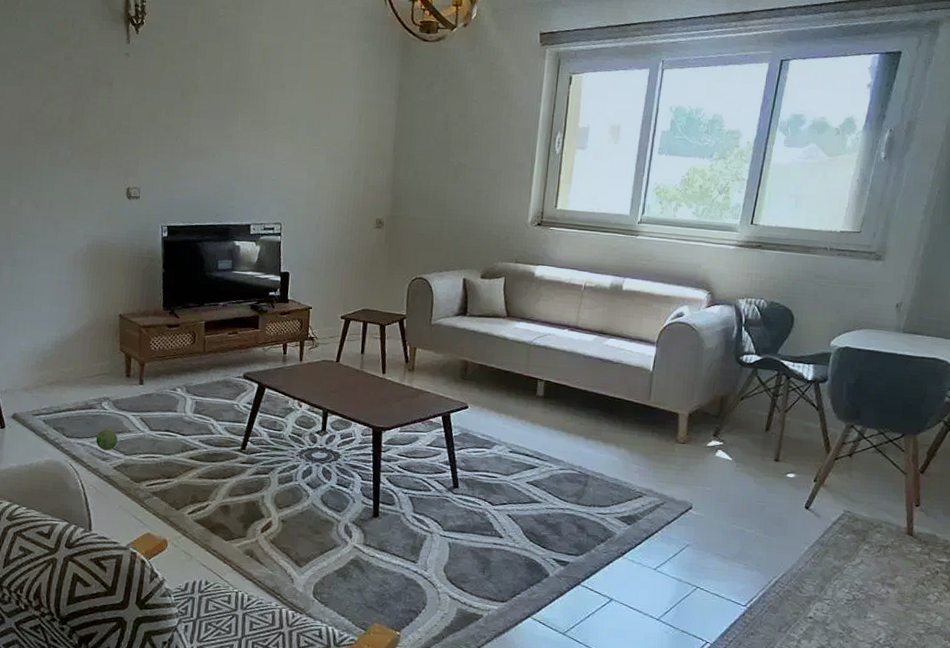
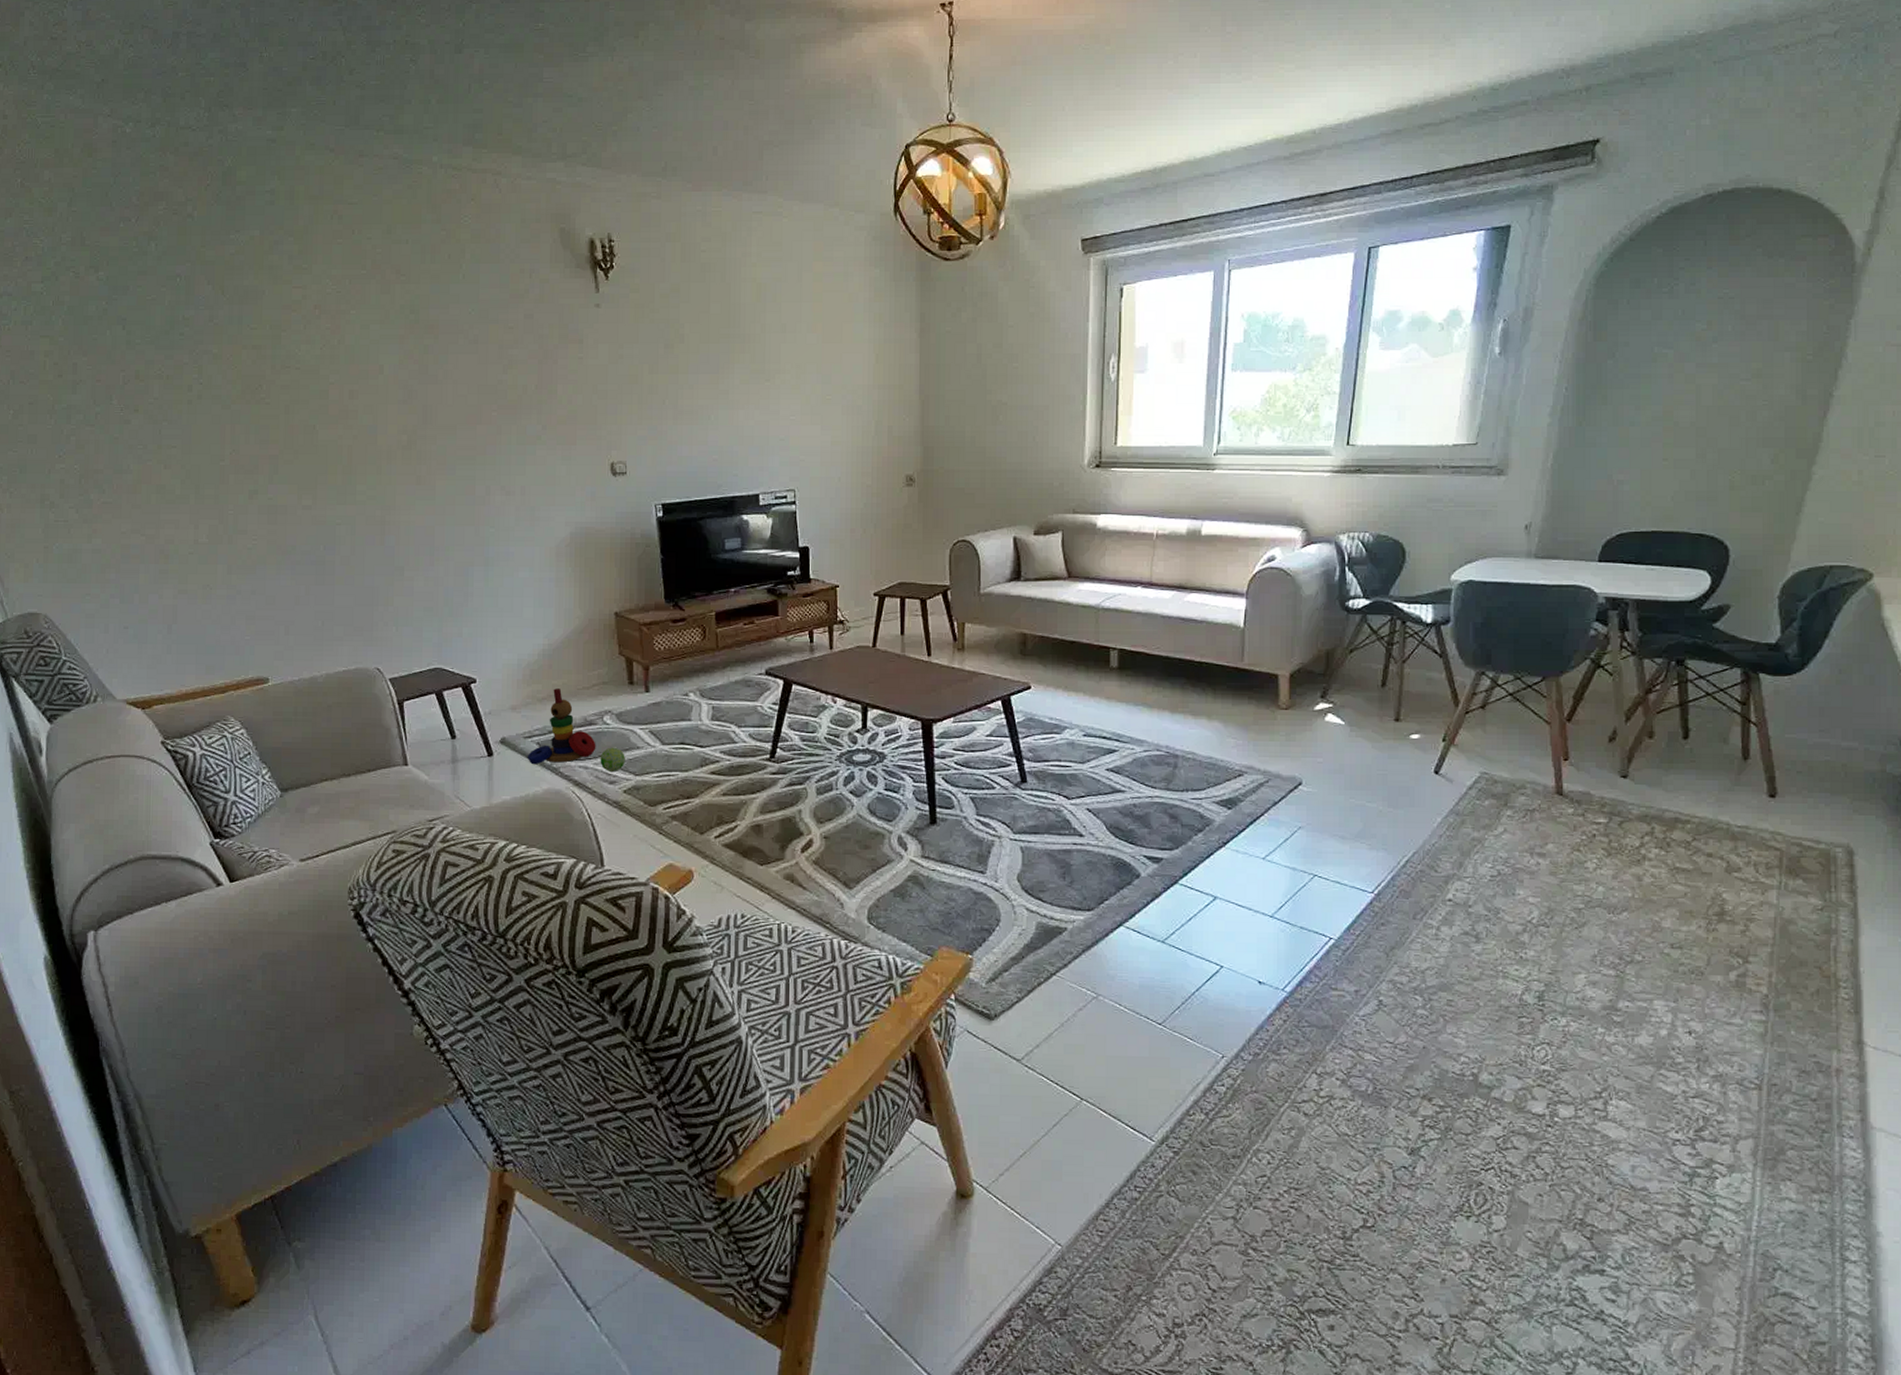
stacking toy: none [34,375,94,439] -> present [527,688,596,765]

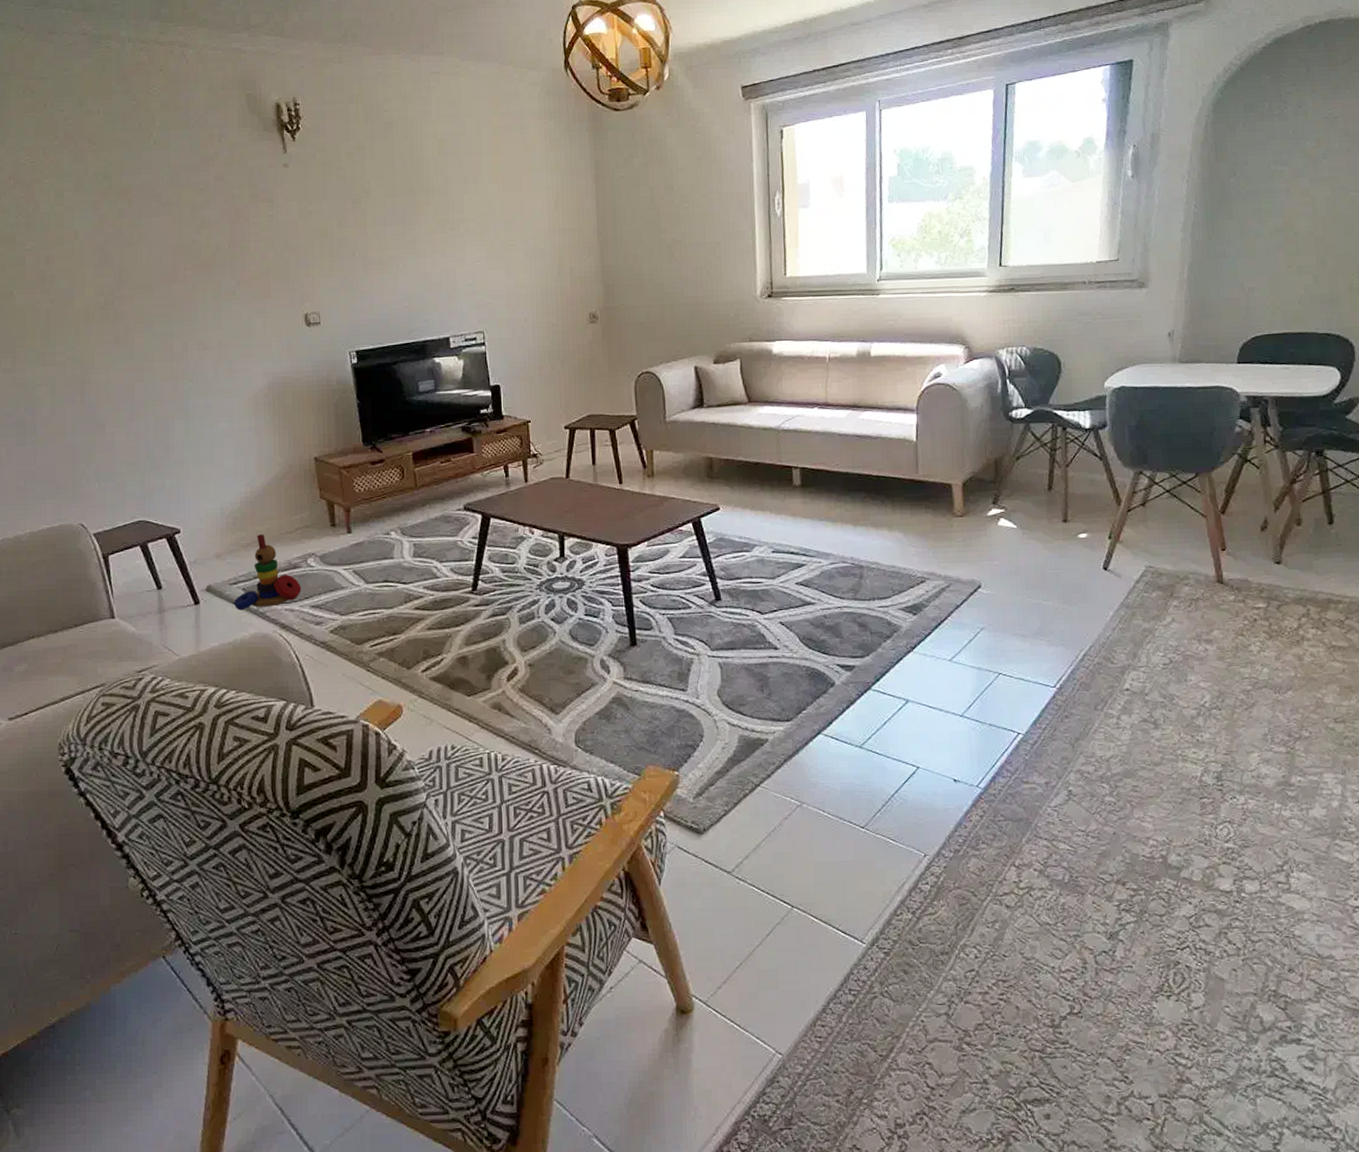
decorative ball: present [600,747,625,773] -> none [305,588,331,614]

